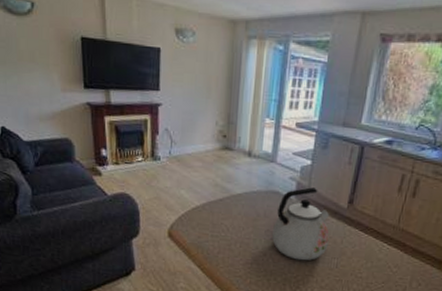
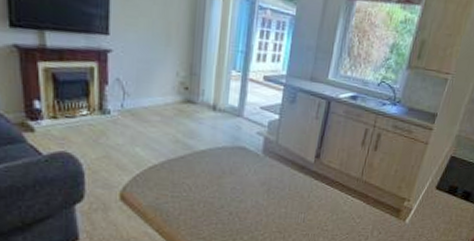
kettle: present [272,187,330,261] -> none [238,142,298,218]

